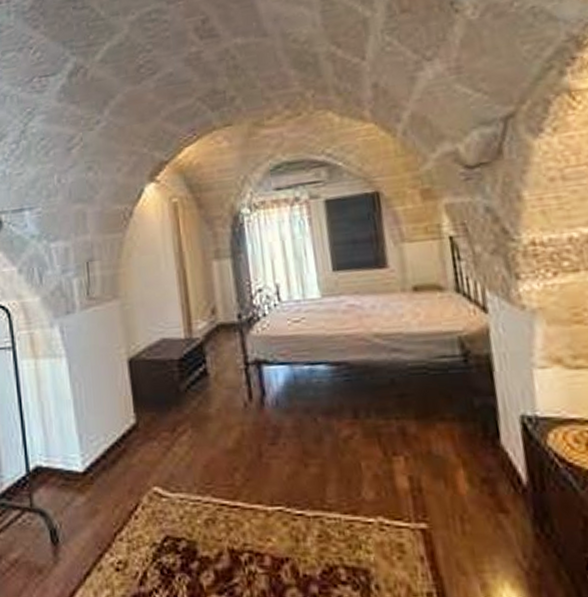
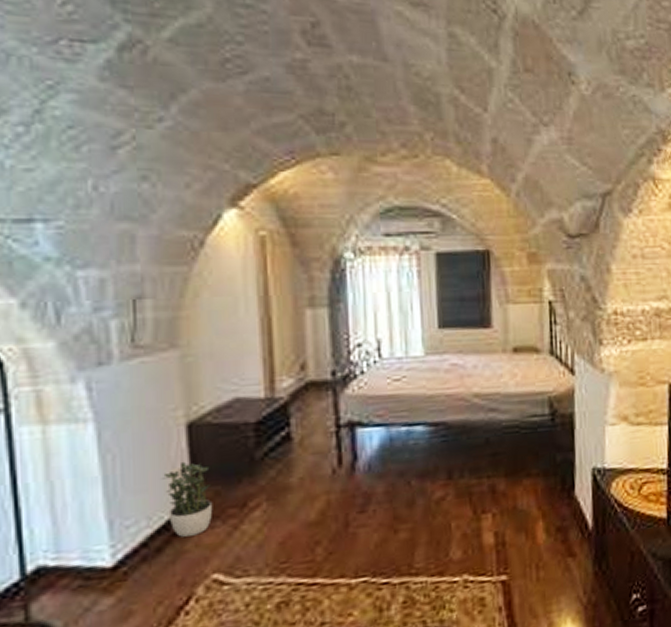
potted plant: none [112,390,151,453] -> present [161,461,213,537]

